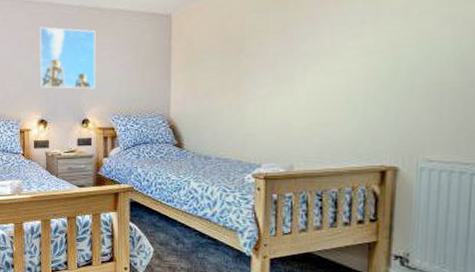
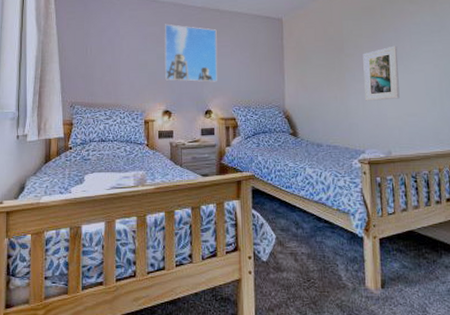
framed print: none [267,41,314,109] -> present [363,45,400,101]

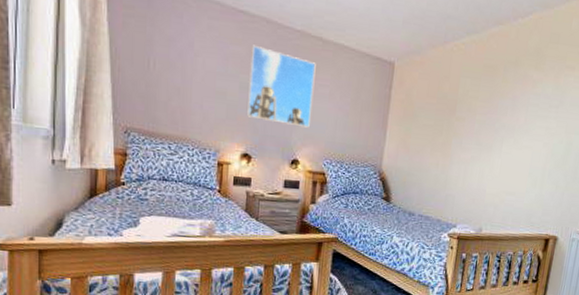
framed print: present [363,45,400,101] -> none [467,115,512,175]

